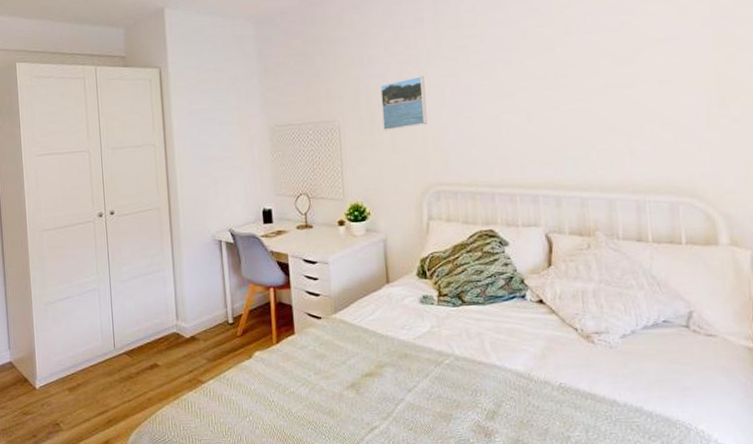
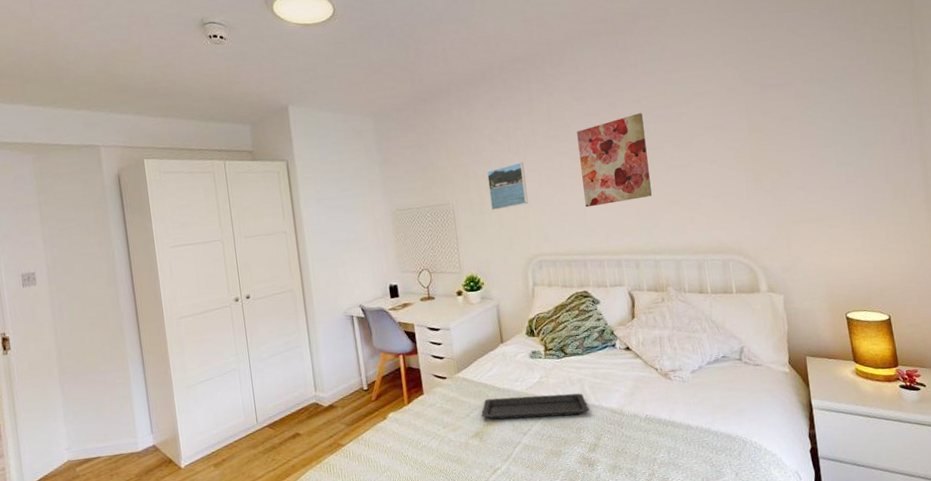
serving tray: none [359,346,489,375] -> present [481,393,590,420]
wall art: none [491,20,581,131] -> present [577,113,652,208]

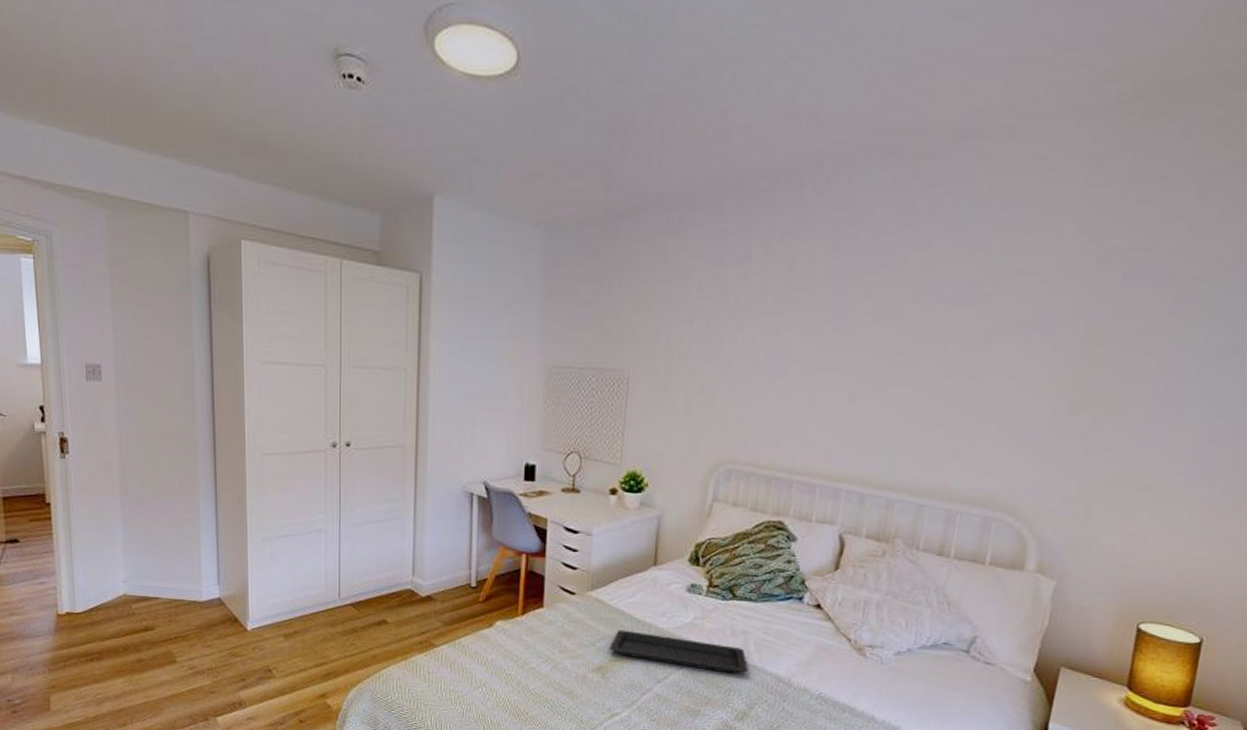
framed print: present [487,162,528,211] -> none [680,329,738,391]
wall art: present [577,113,652,208] -> none [810,285,929,411]

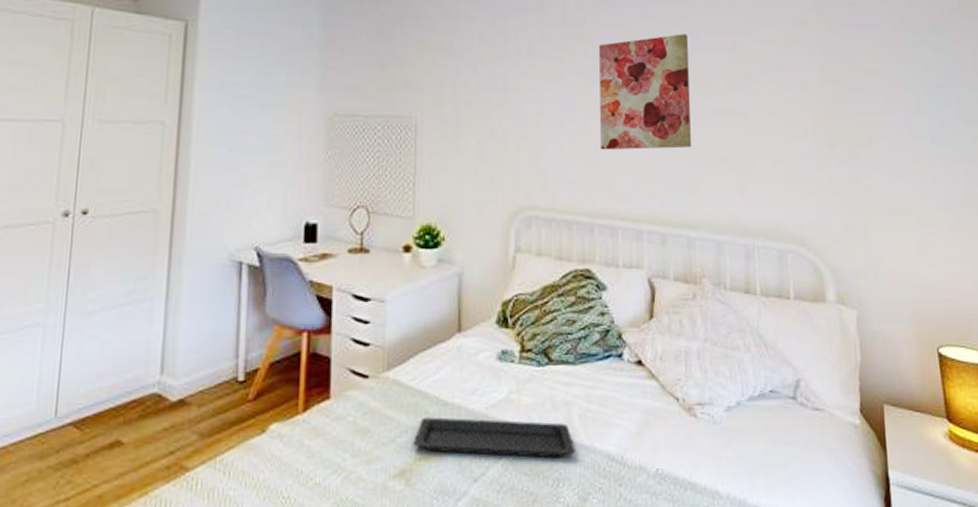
wall art: none [810,285,929,411] -> present [599,34,691,151]

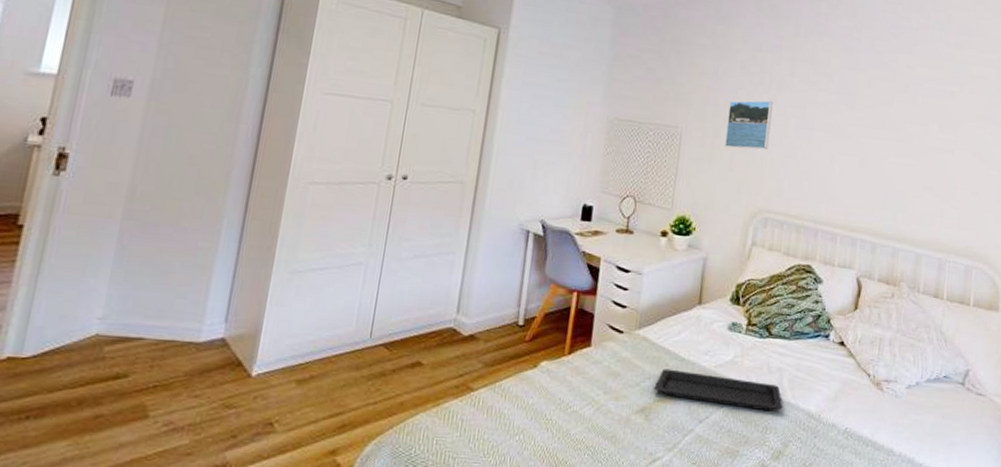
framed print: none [470,74,522,136] -> present [725,100,773,150]
wall art: present [599,34,691,151] -> none [831,80,913,176]

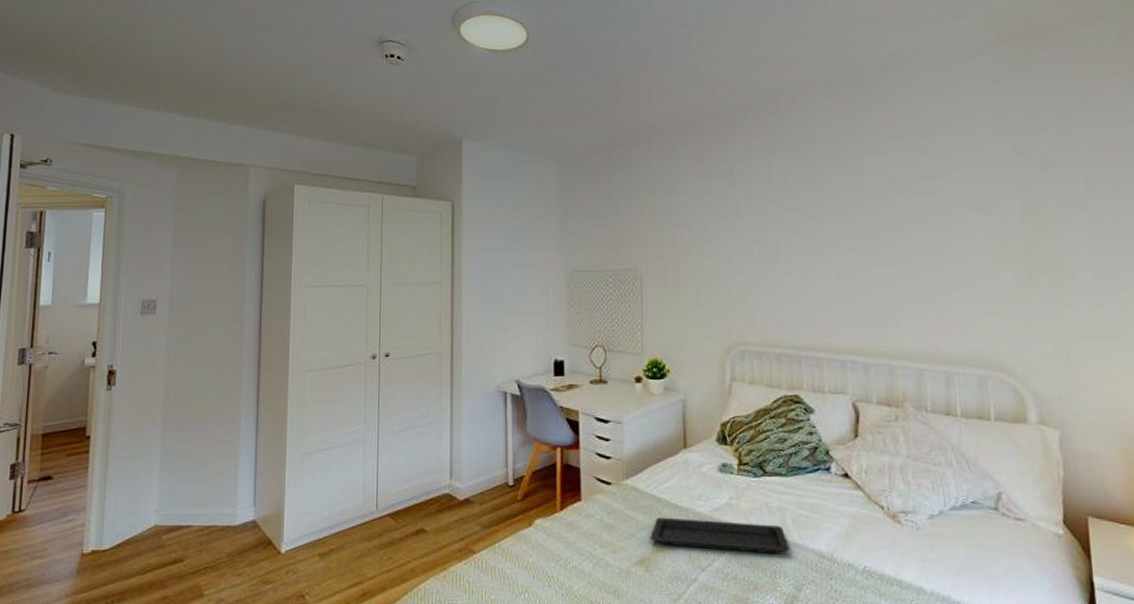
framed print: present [725,100,773,150] -> none [686,228,734,284]

